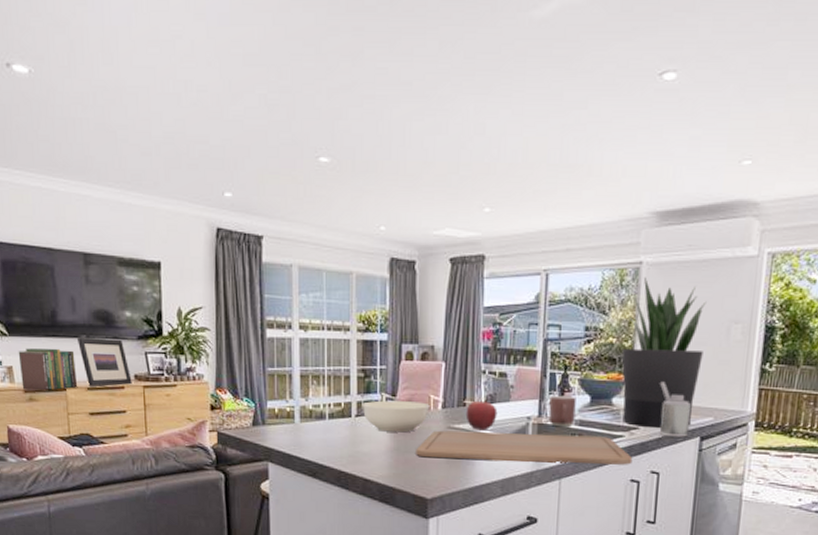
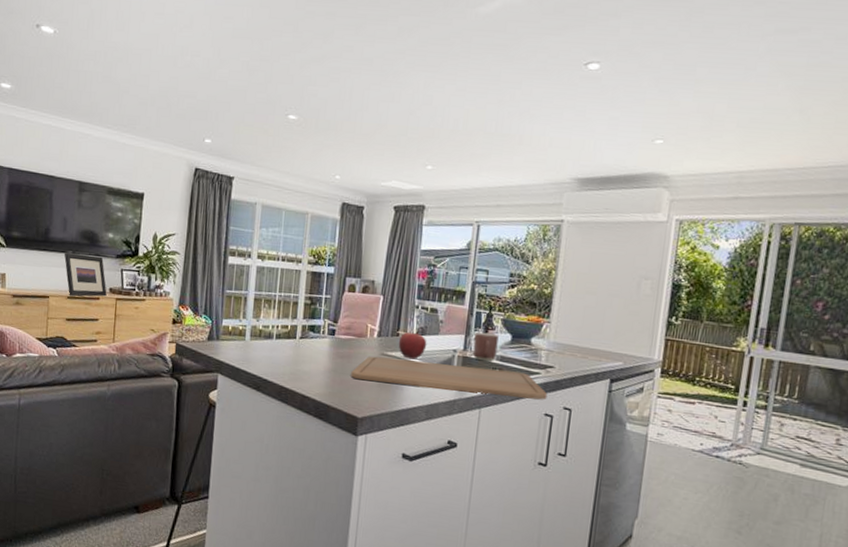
books: present [18,348,77,391] -> none [11,259,60,297]
bowl: present [362,400,430,433] -> none [306,325,367,356]
planter: present [621,277,707,429] -> none [540,234,620,369]
soap dispenser: present [659,381,691,439] -> none [572,326,602,380]

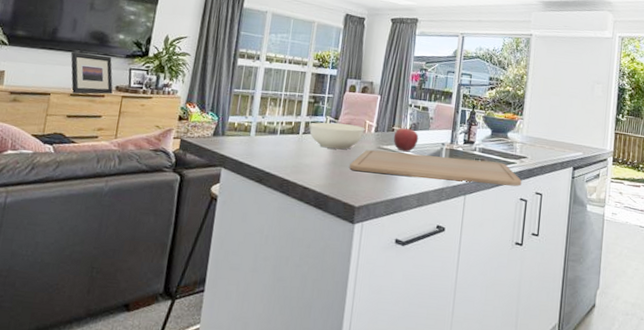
bowl: none [306,325,367,356] -> present [309,122,365,150]
mug: present [472,332,499,361] -> none [458,127,481,153]

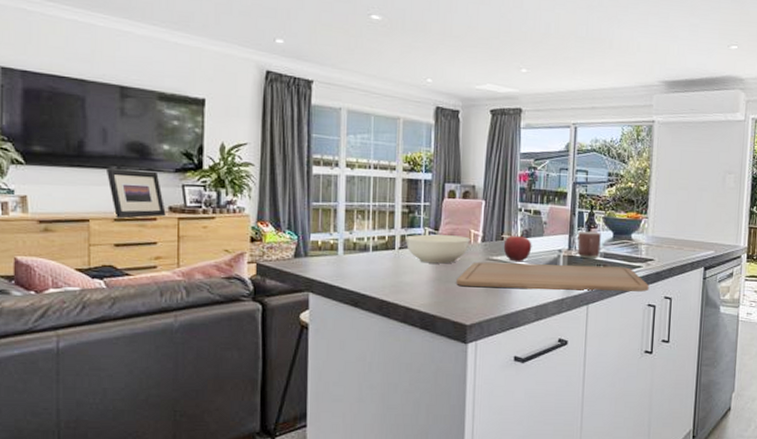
mug: none [458,127,481,153] -> present [577,231,601,258]

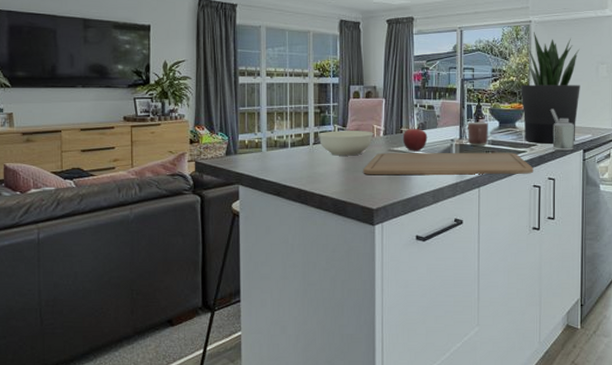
picture frame: present [107,168,166,218] -> none [74,87,121,128]
planter: none [639,133,706,260] -> present [520,32,580,145]
soap dispenser: none [671,220,696,269] -> present [551,109,575,152]

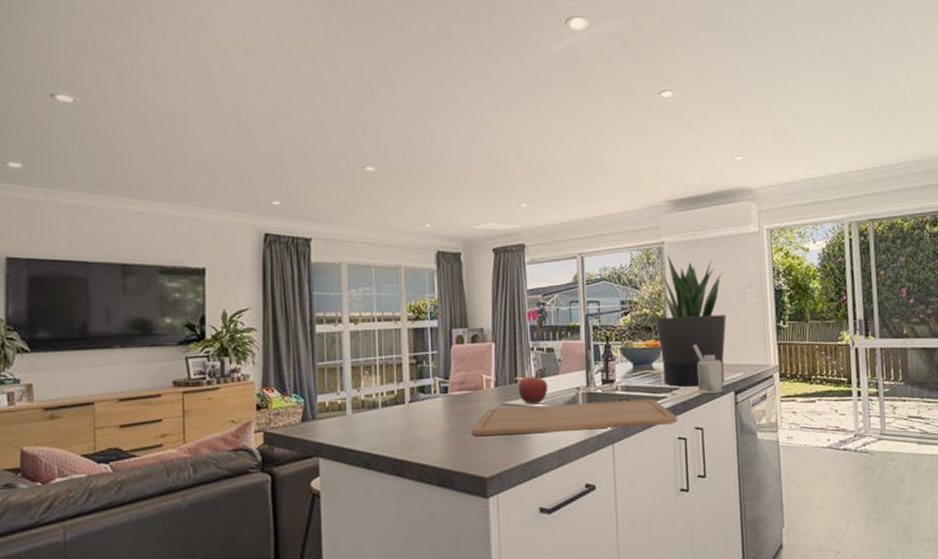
bowl: present [318,131,374,156] -> none [415,382,483,415]
mug: present [468,121,488,145] -> none [595,364,621,393]

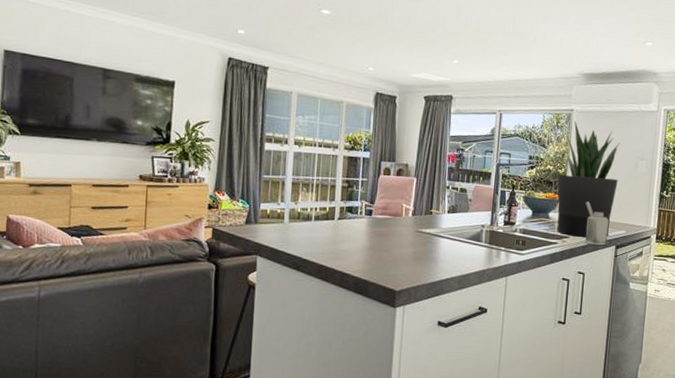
chopping board: present [471,399,678,437] -> none [388,233,564,267]
fruit: present [518,374,548,405] -> none [431,209,458,235]

